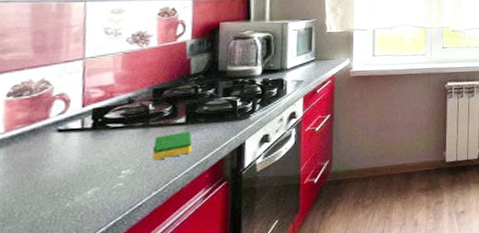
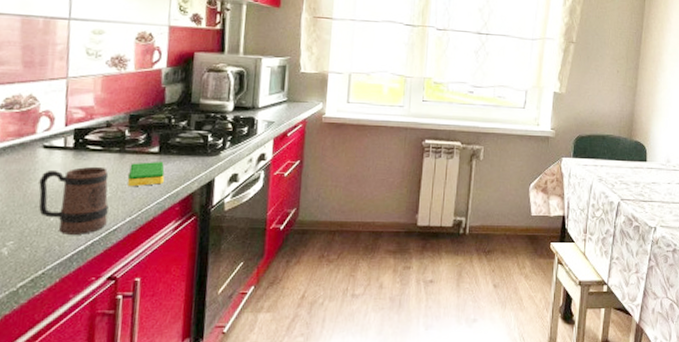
mug: none [52,143,132,219] -> present [38,166,109,235]

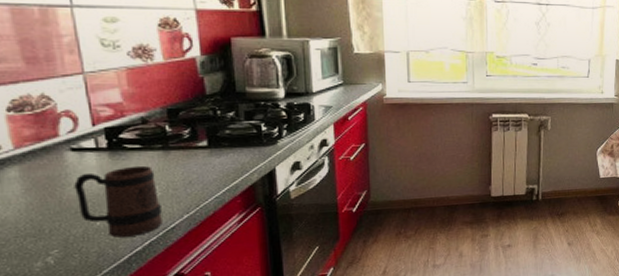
dish sponge: present [128,162,165,187] -> none [178,156,219,184]

